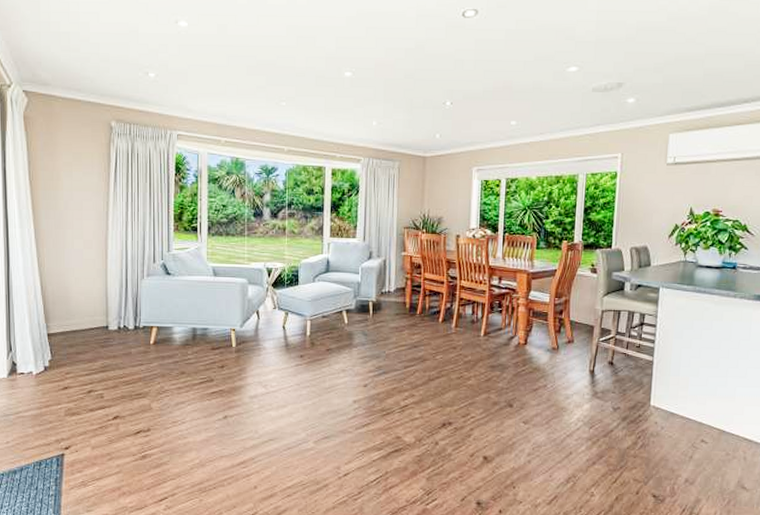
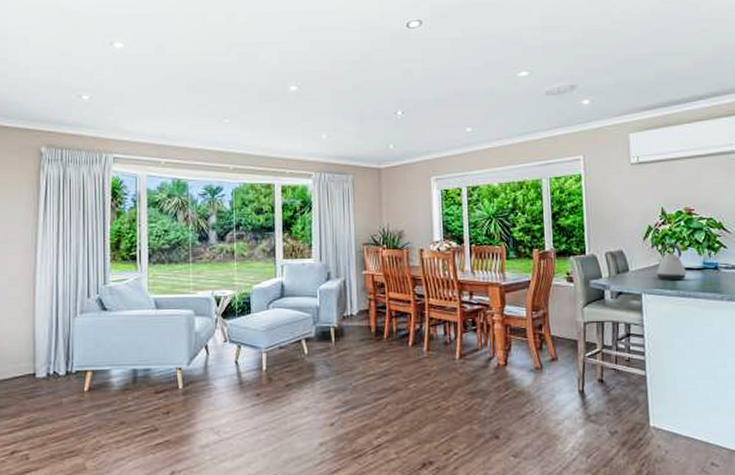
kettle: none [676,241,705,277] -> present [656,242,686,281]

